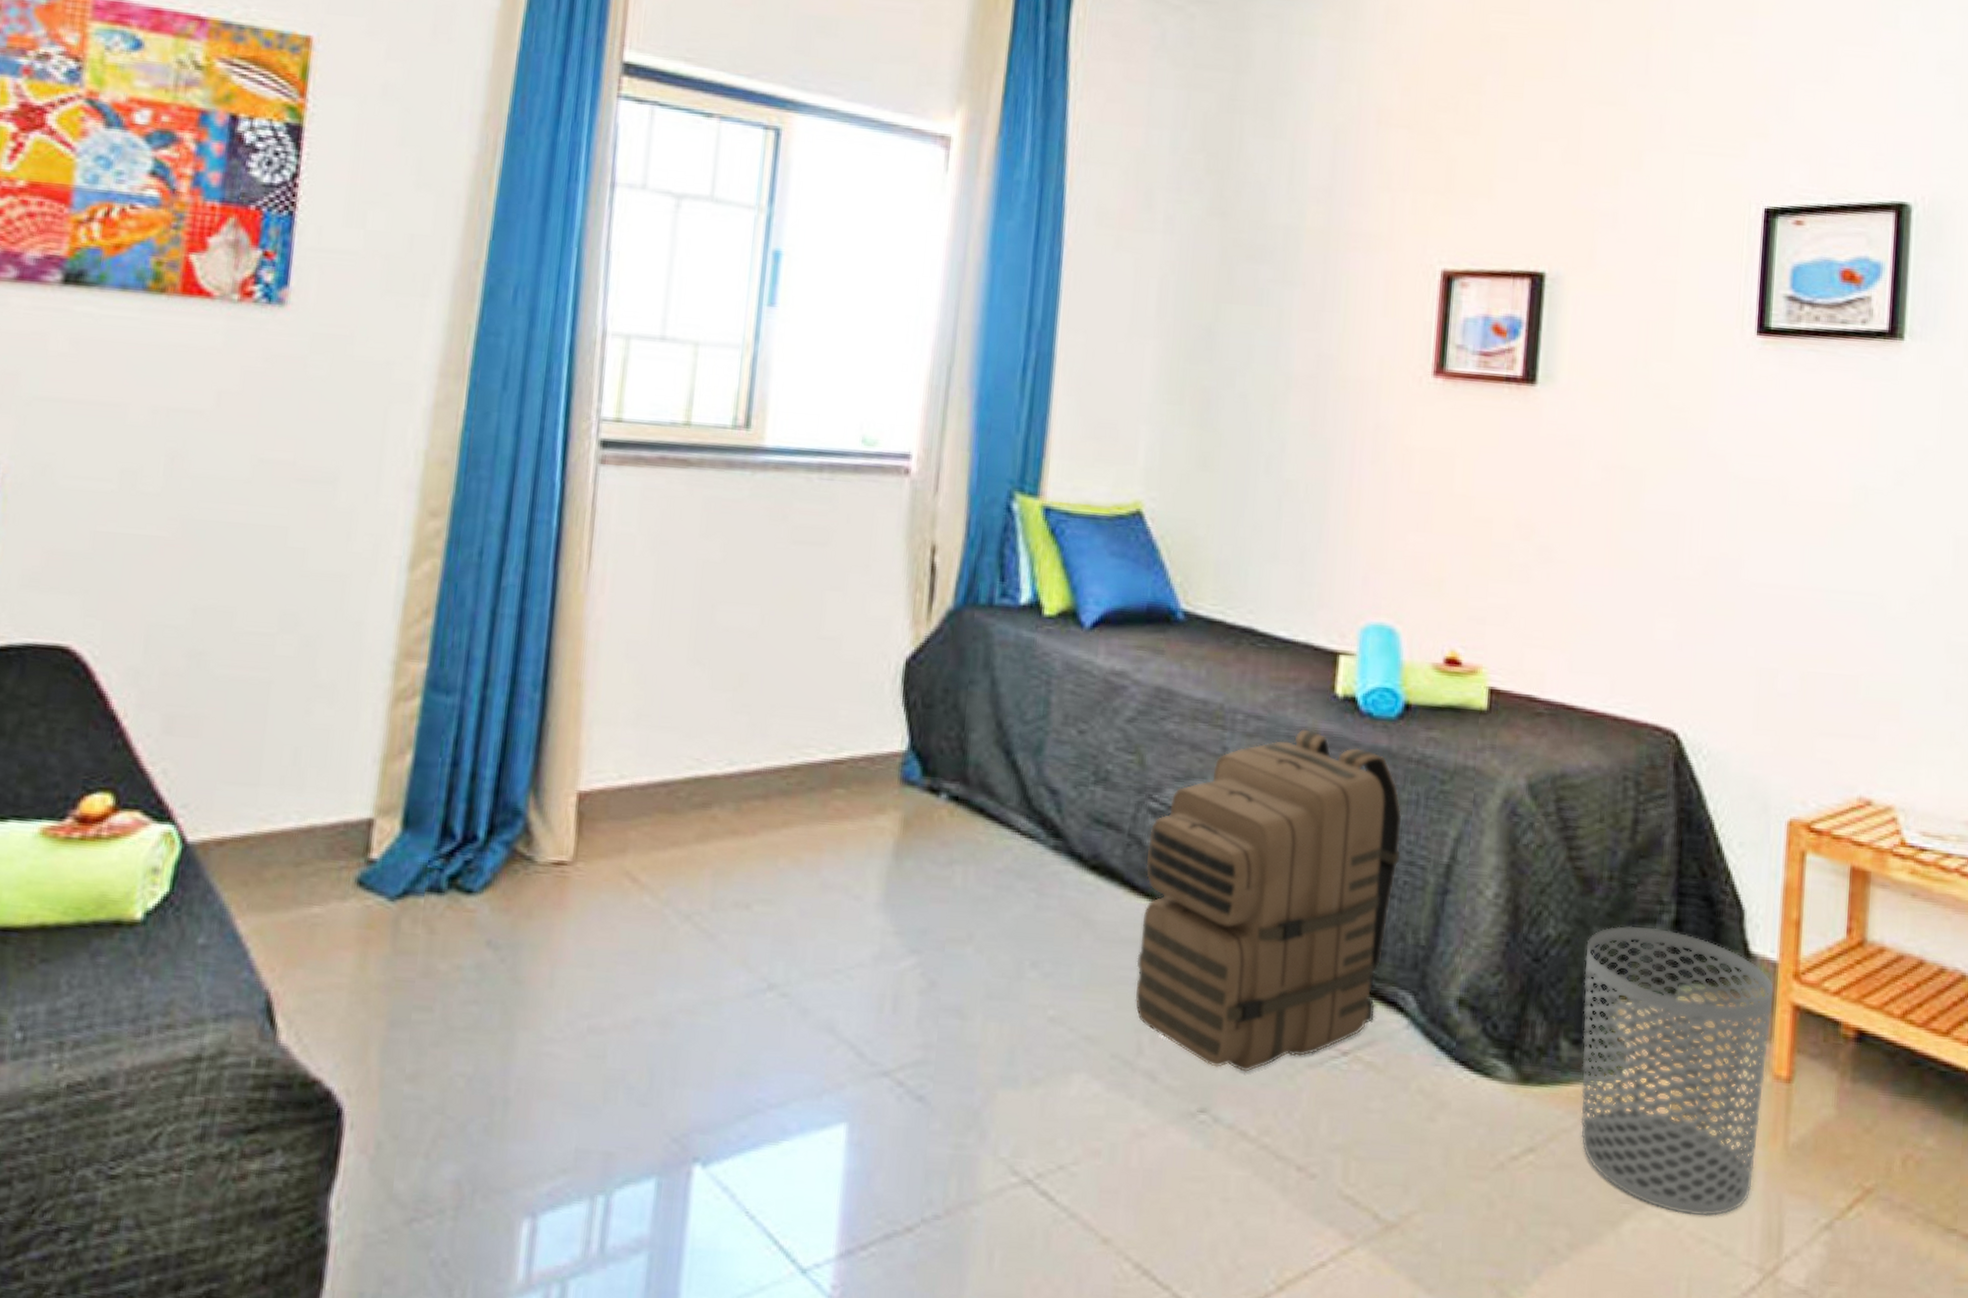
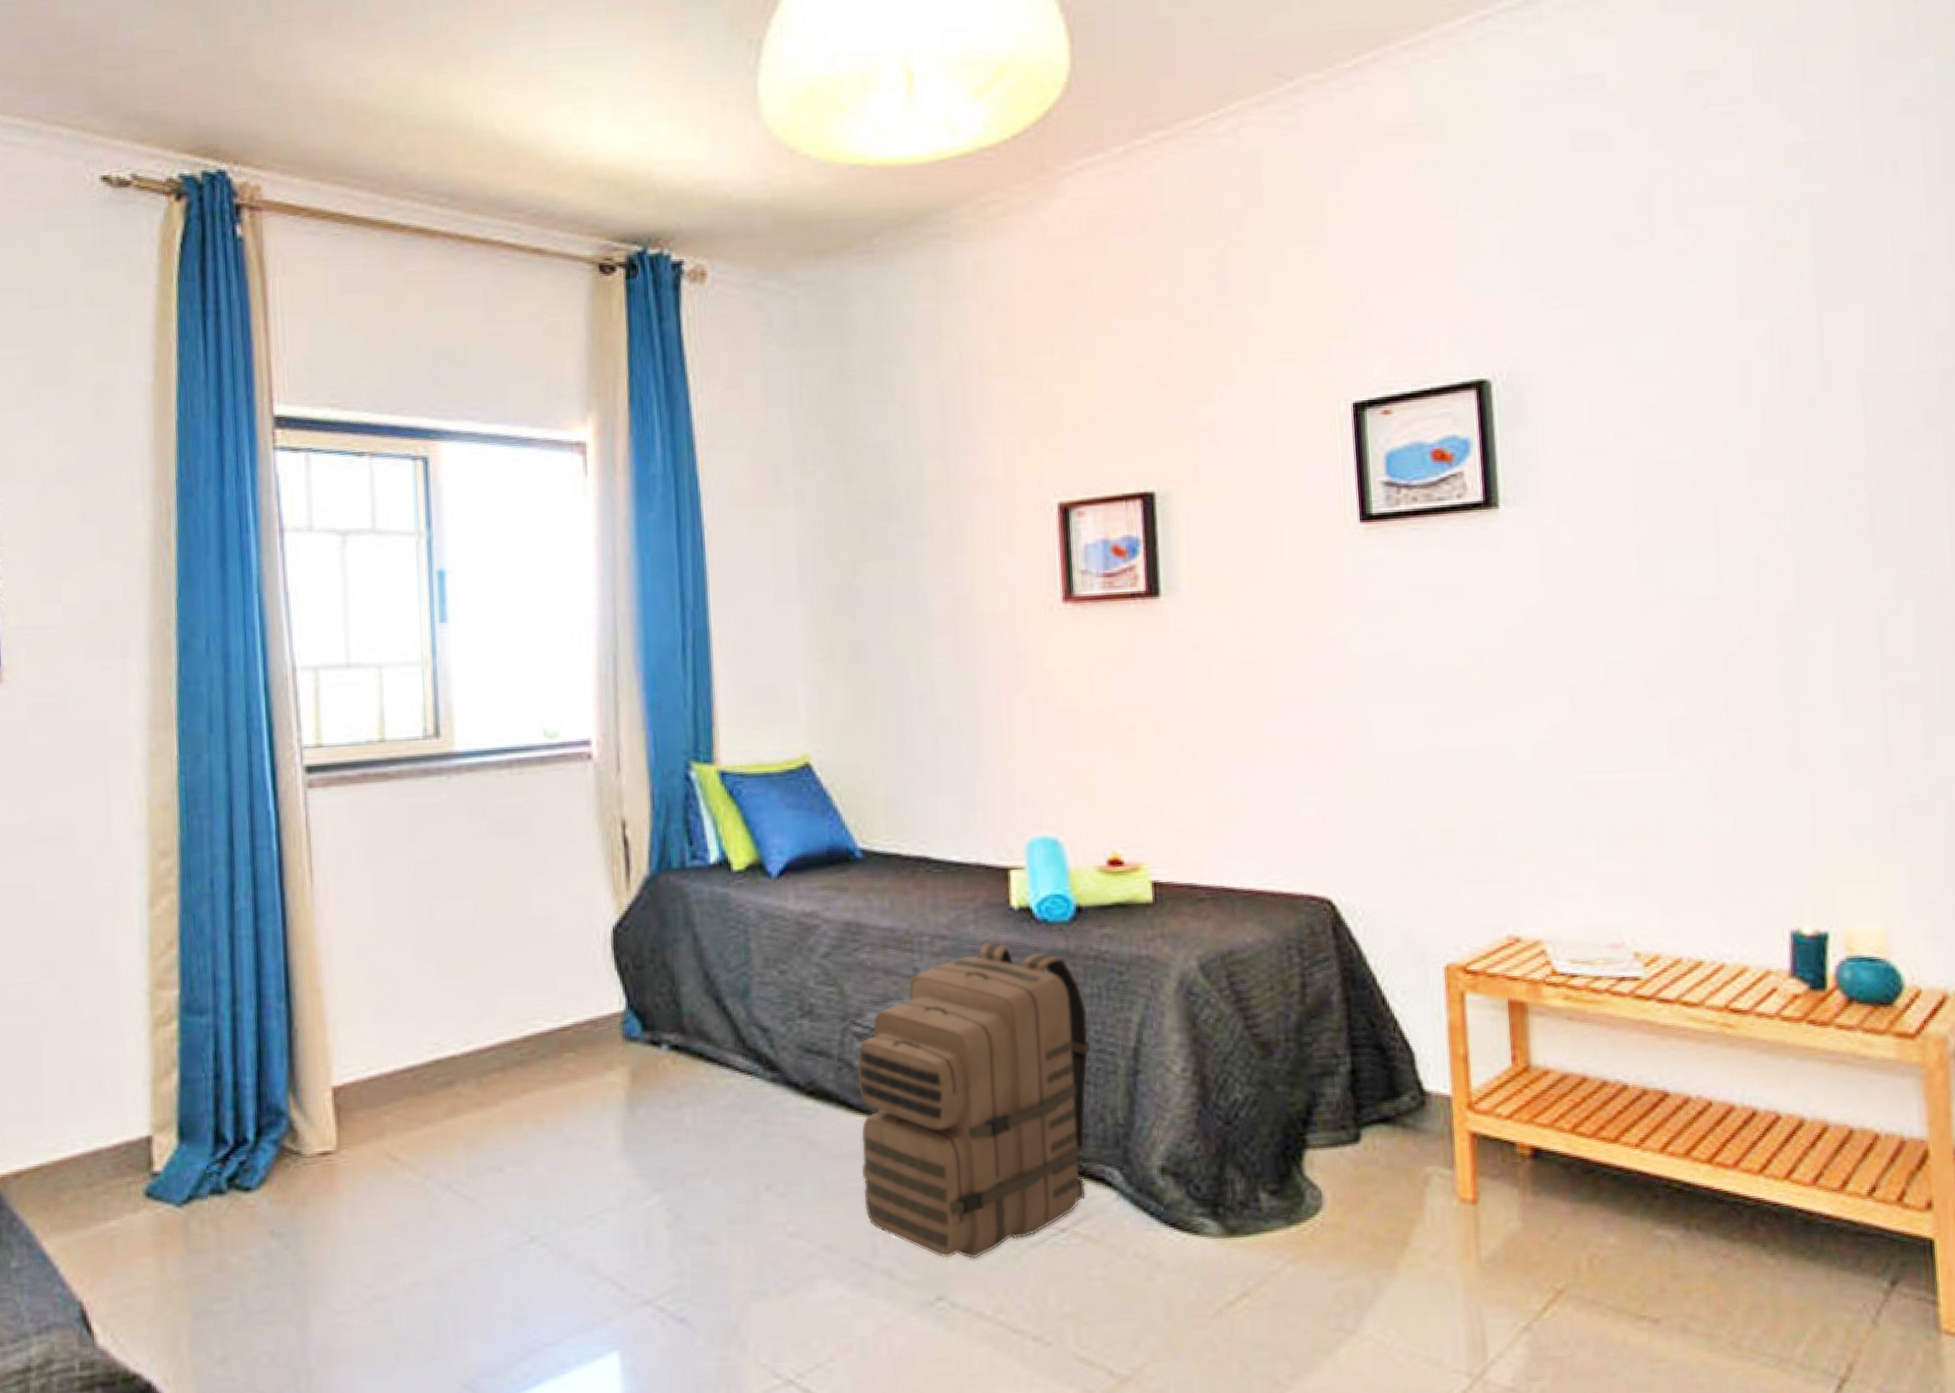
waste bin: present [1580,925,1774,1216] -> none [1272,1079,1453,1335]

